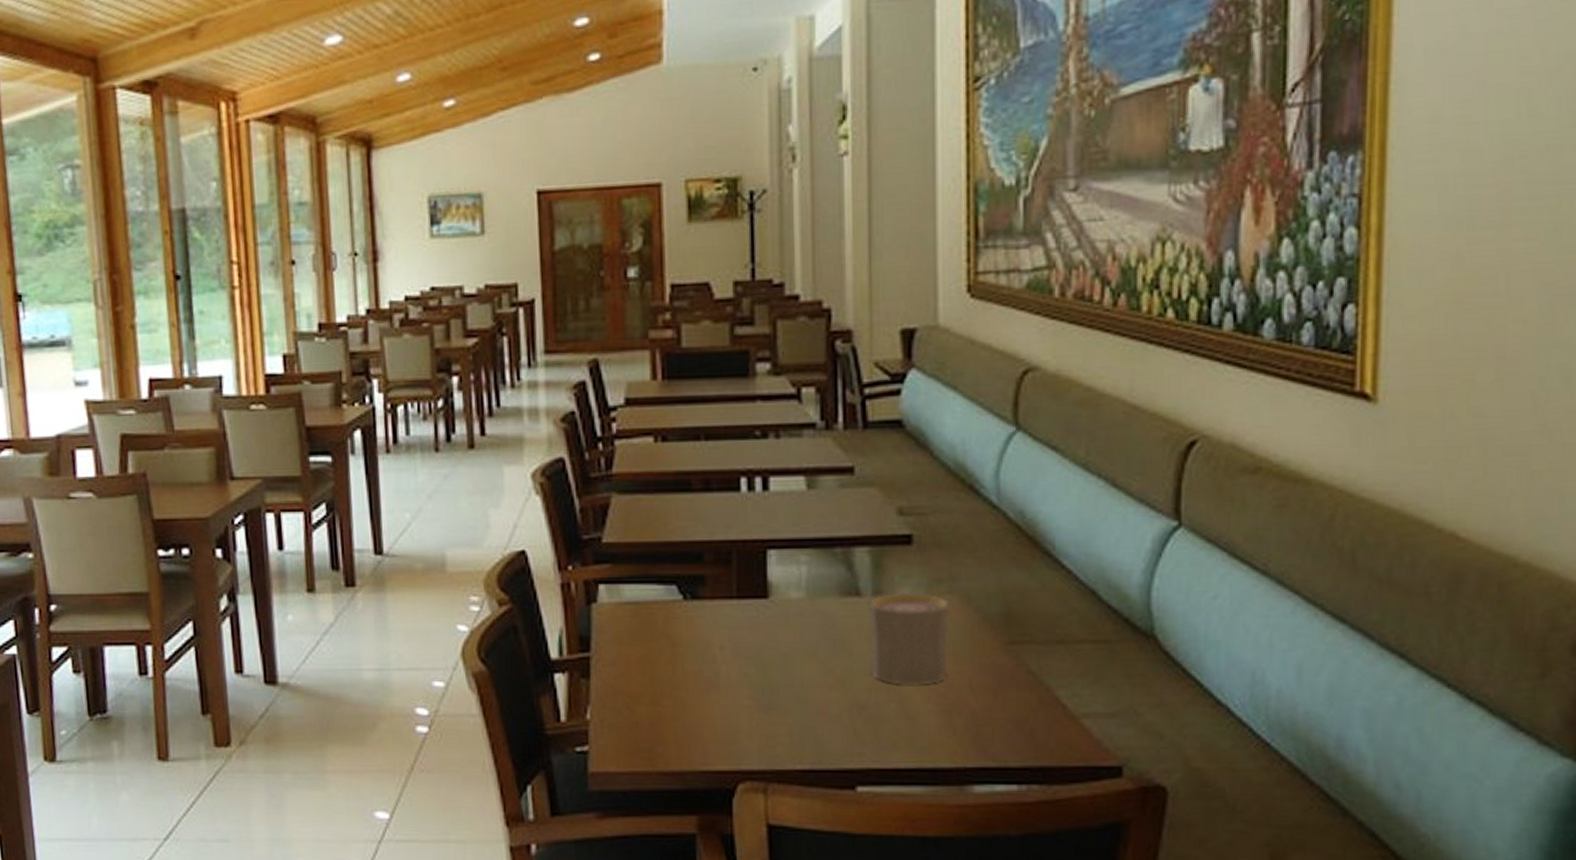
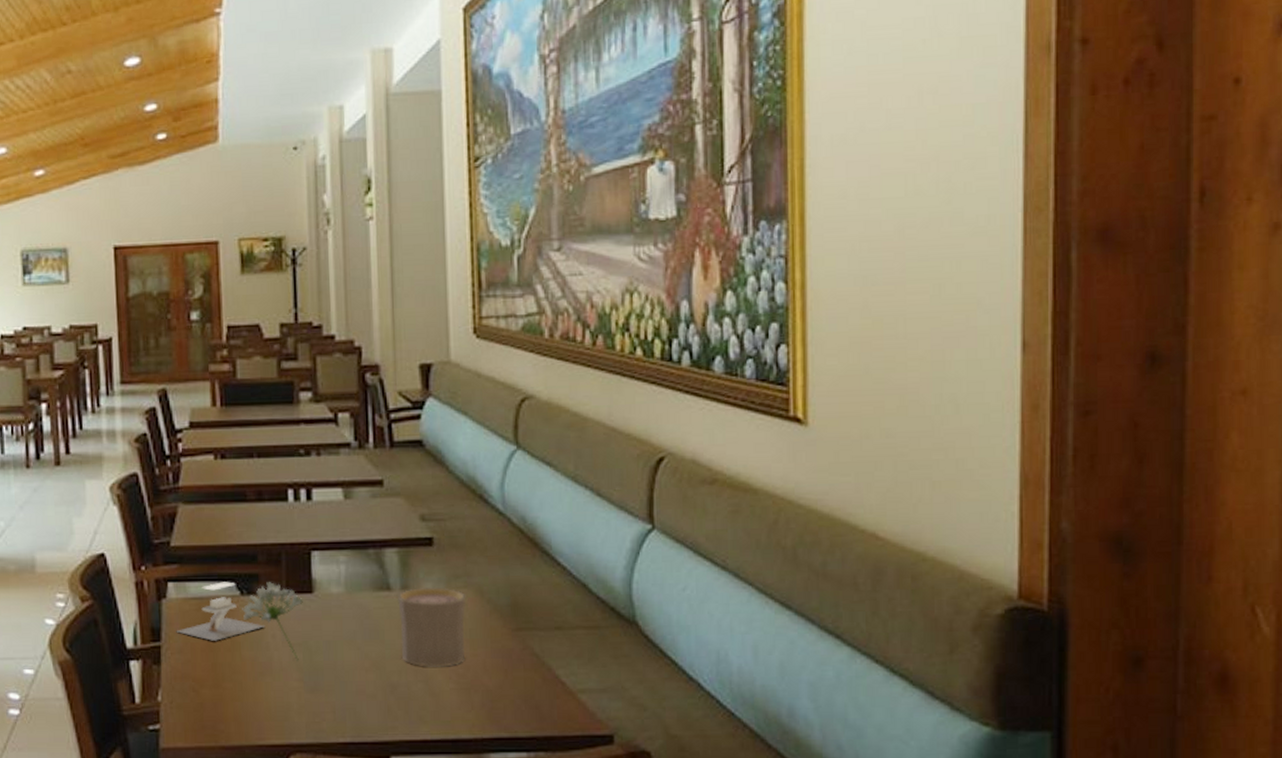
napkin holder: none [608,584,711,652] -> present [176,581,264,641]
flower: none [685,585,758,676] -> present [242,582,304,661]

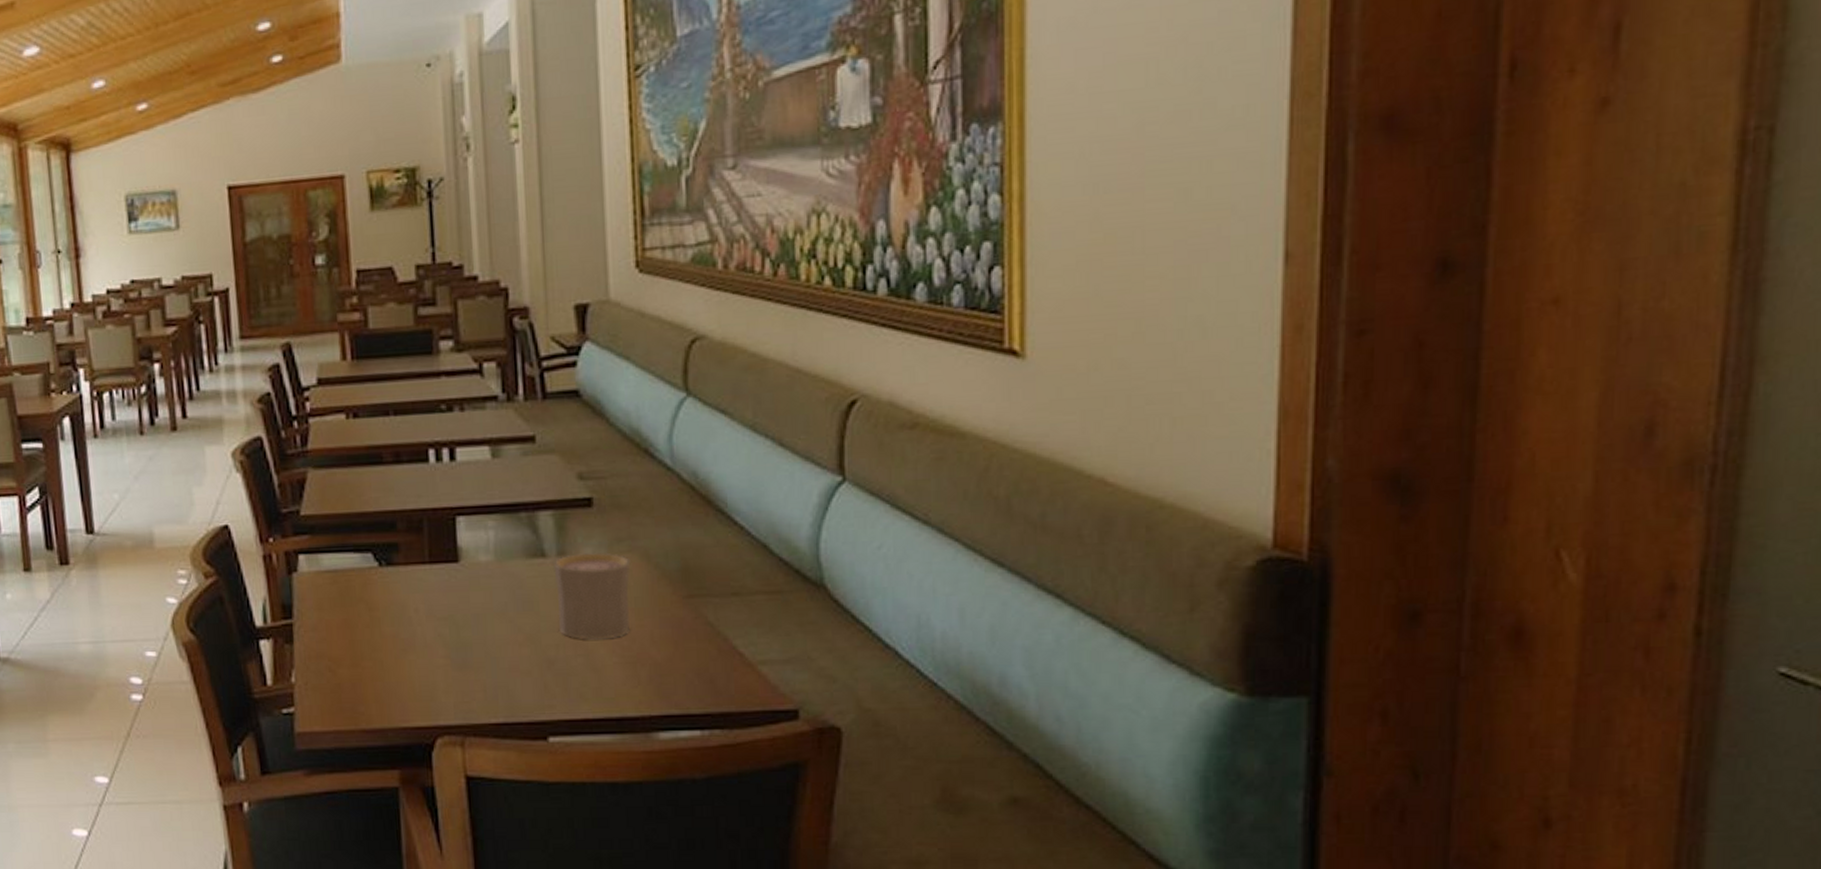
napkin holder: present [176,581,264,641] -> none [309,552,406,617]
flower: present [242,582,304,661] -> none [381,551,449,637]

